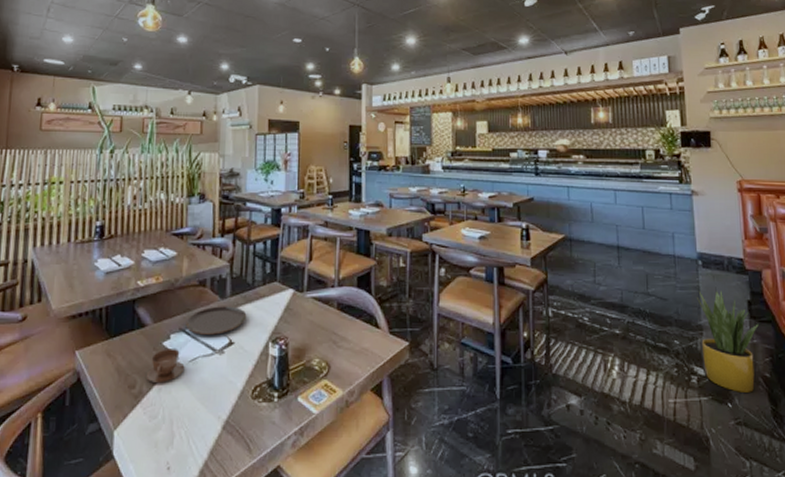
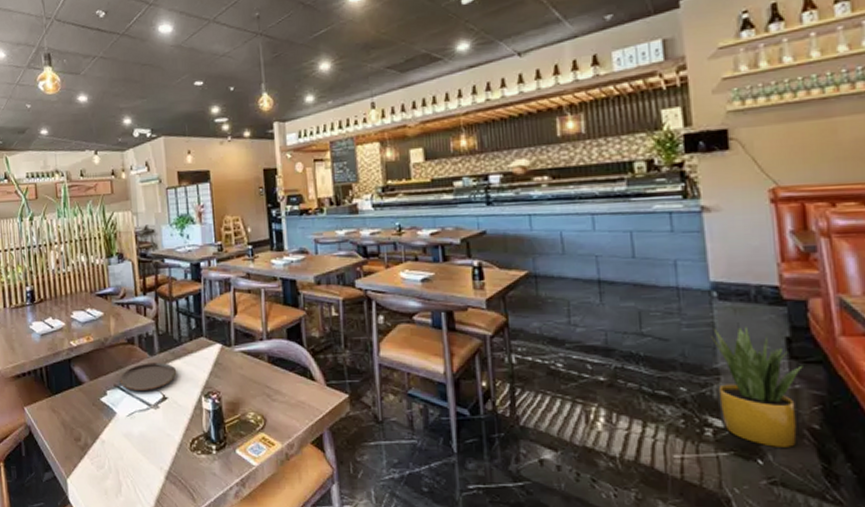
teacup: present [146,349,185,383] -> none [89,404,124,436]

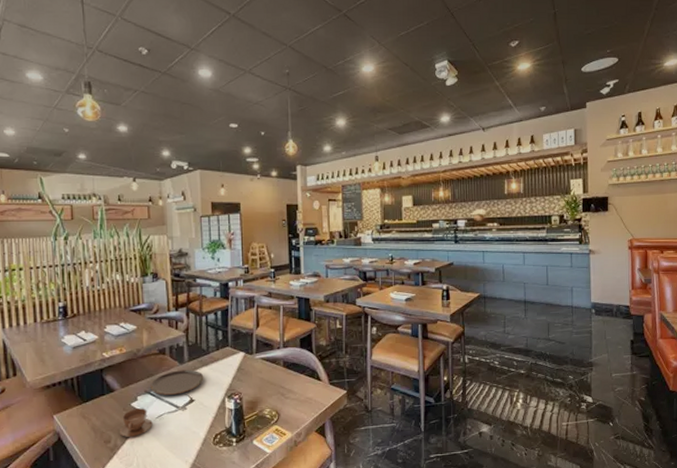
teacup: none [89,404,124,436] -> present [119,408,153,437]
planter: present [711,327,803,447] -> none [589,334,638,414]

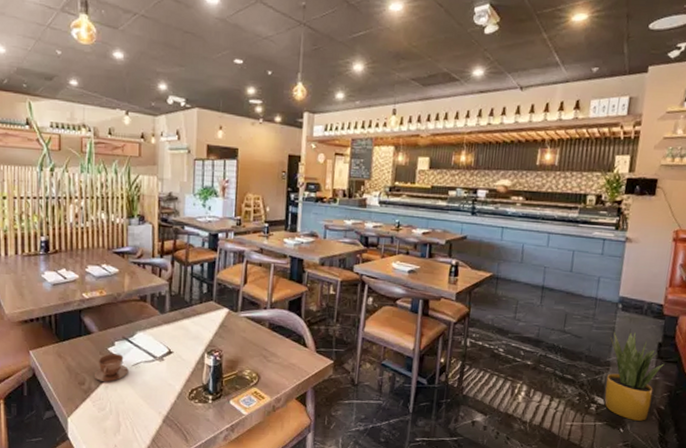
plate: present [150,369,204,395] -> none [128,319,185,344]
planter: none [589,334,638,414] -> present [604,331,665,421]

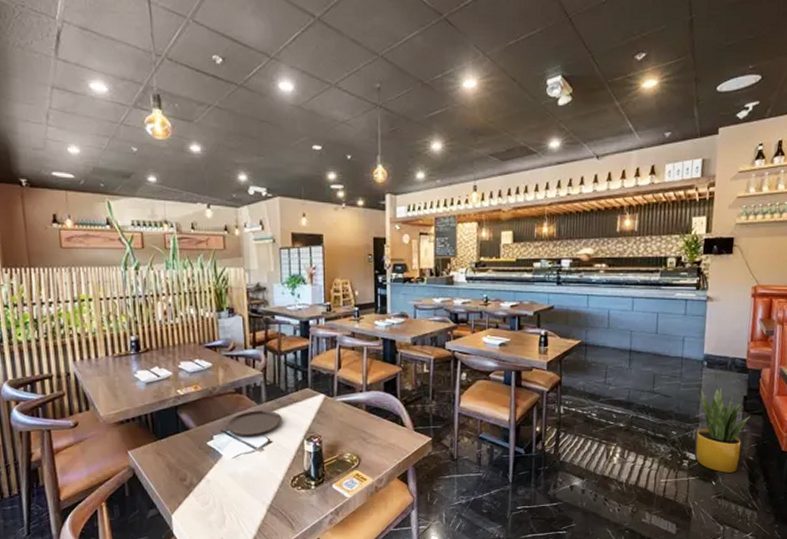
teacup: present [94,353,129,382] -> none [194,448,229,476]
plate: none [128,319,185,344] -> present [226,410,282,435]

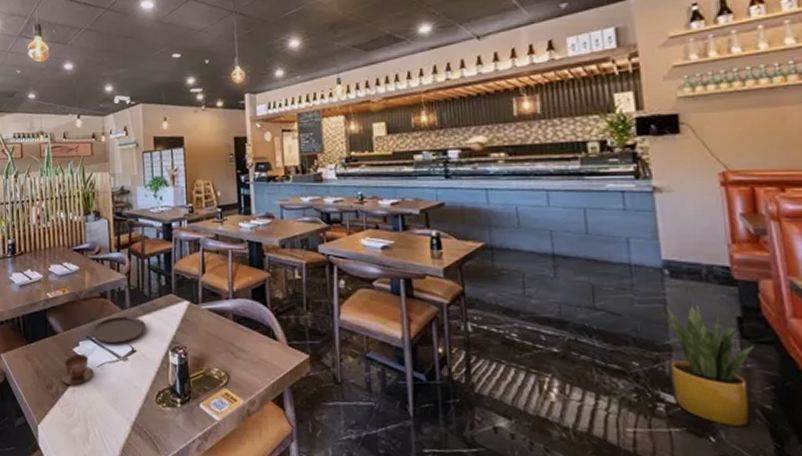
teacup: none [194,448,229,476] -> present [61,354,94,385]

